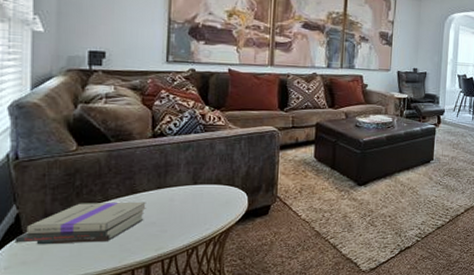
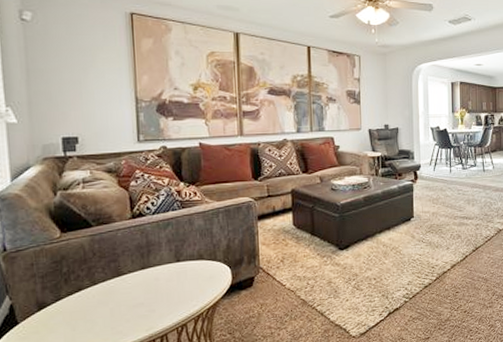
books: present [14,201,146,245] -> none [11,283,133,334]

